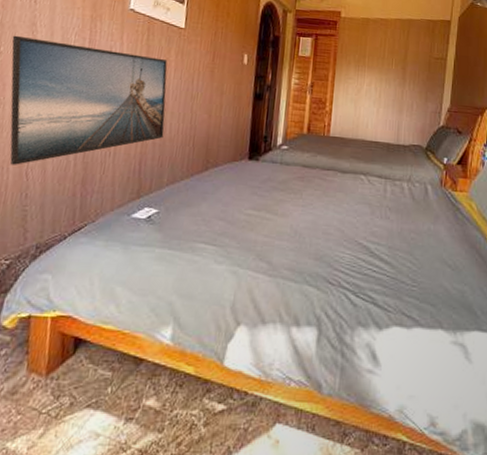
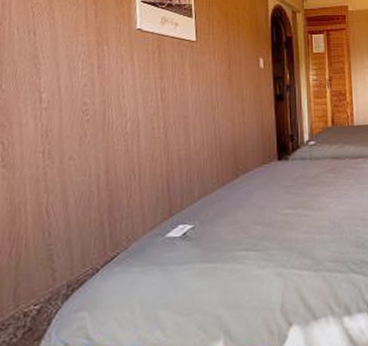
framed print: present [9,35,168,165] -> none [13,70,189,205]

